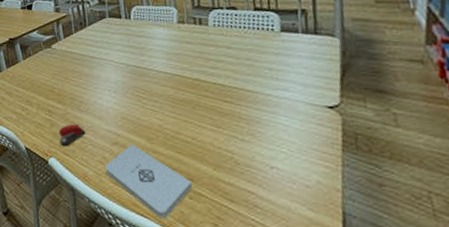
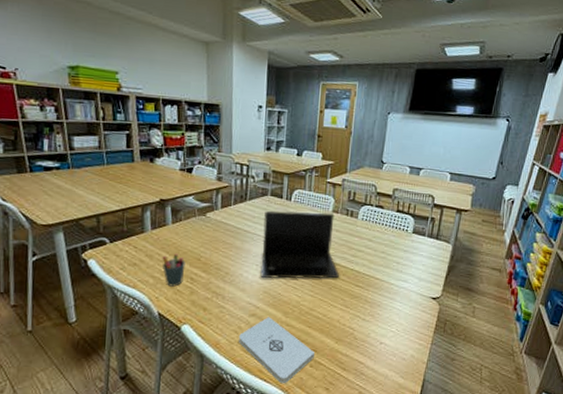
pen holder: none [20,88,42,121] -> present [162,253,186,287]
stapler: present [58,124,86,147] -> none [197,294,226,315]
laptop: none [106,24,202,103] -> present [260,210,340,279]

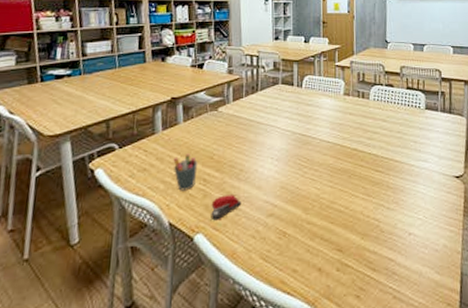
stapler: none [197,294,226,315] -> present [211,195,242,221]
notepad: present [239,317,316,384] -> none [257,215,341,296]
laptop: present [260,210,340,279] -> none [275,96,358,171]

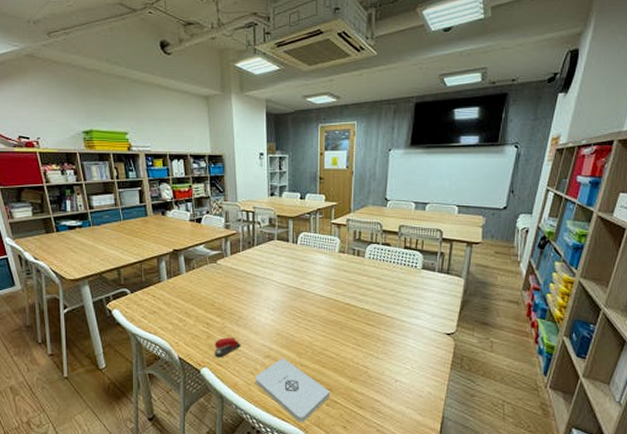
pen holder: present [173,153,198,191] -> none [179,300,201,332]
notepad: none [257,215,341,296] -> present [256,358,331,423]

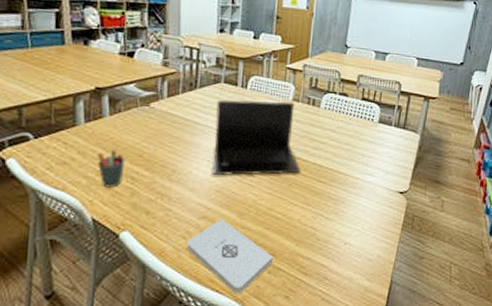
pen holder: none [179,300,201,332] -> present [97,149,125,188]
stapler: present [214,337,241,358] -> none [138,195,173,220]
laptop: none [271,253,351,320] -> present [212,99,301,175]

